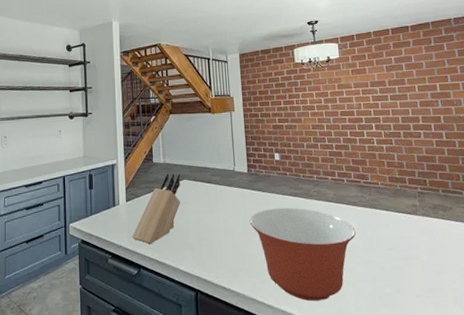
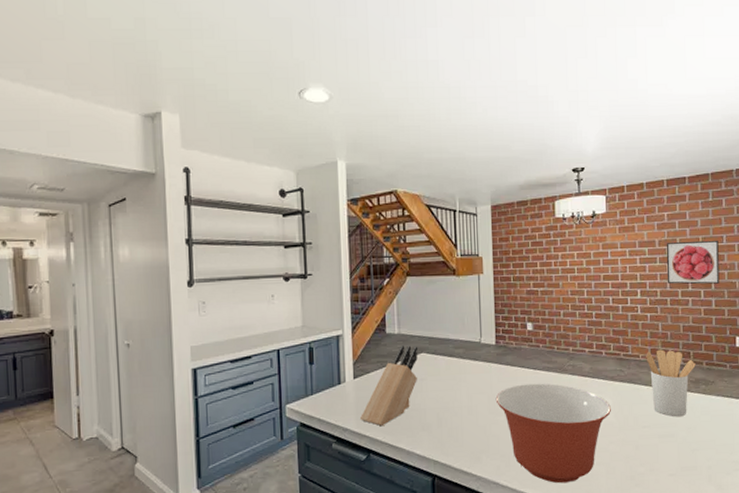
utensil holder: none [384,177,432,241] -> present [646,349,696,417]
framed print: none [395,79,448,119] -> present [666,240,720,285]

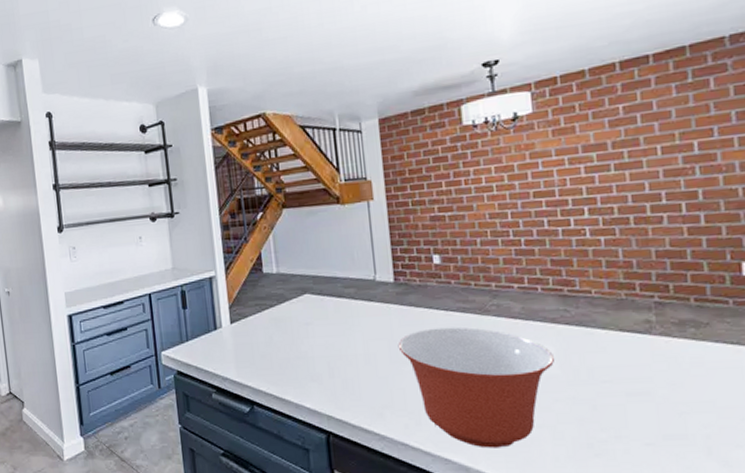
knife block: present [360,345,419,426] -> none [240,285,302,375]
utensil holder: present [646,349,696,417] -> none [601,282,678,370]
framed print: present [666,240,720,285] -> none [623,133,711,197]

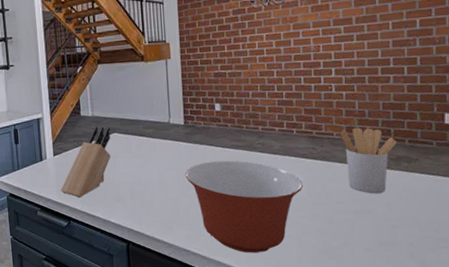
knife block: none [240,285,302,375] -> present [61,126,111,197]
utensil holder: none [601,282,678,370] -> present [341,127,397,194]

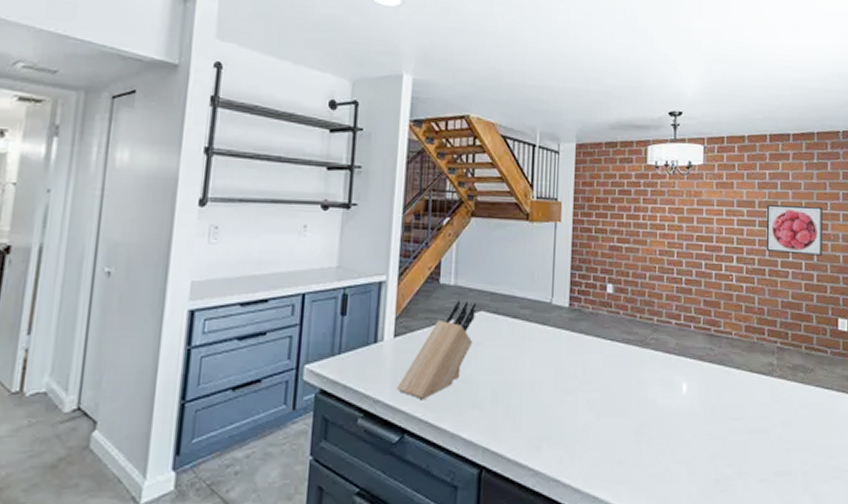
mixing bowl: present [185,160,303,253] -> none [564,358,697,485]
utensil holder: present [341,127,397,194] -> none [739,327,794,410]
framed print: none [364,13,426,62] -> present [766,205,822,256]

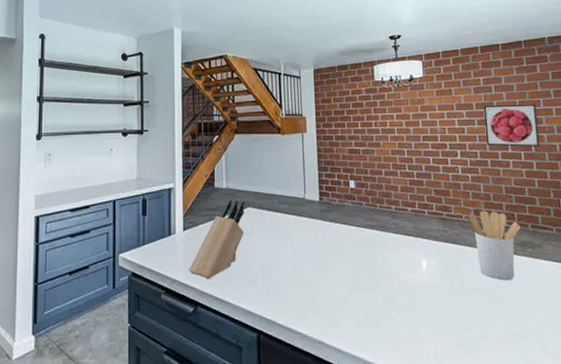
utensil holder: none [739,327,794,410] -> present [469,210,521,281]

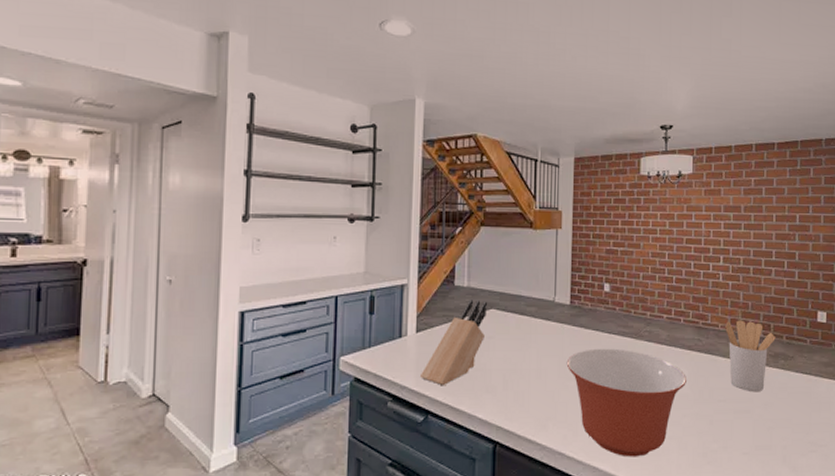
mixing bowl: none [320,241,436,346] -> present [566,348,686,457]
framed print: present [483,104,540,147] -> none [750,209,805,255]

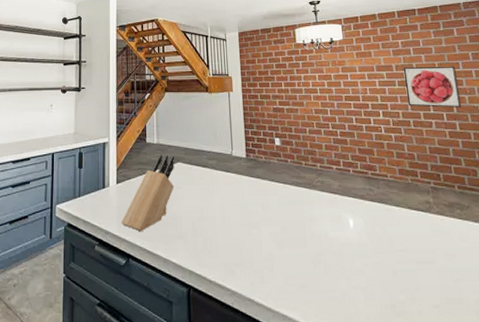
mixing bowl: present [566,348,686,457] -> none [247,198,364,306]
utensil holder: present [725,320,776,392] -> none [394,170,447,242]
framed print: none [750,209,805,255] -> present [403,66,462,108]

